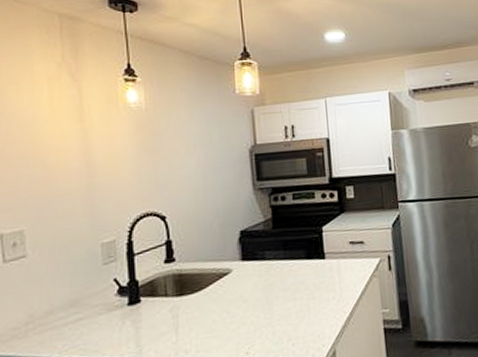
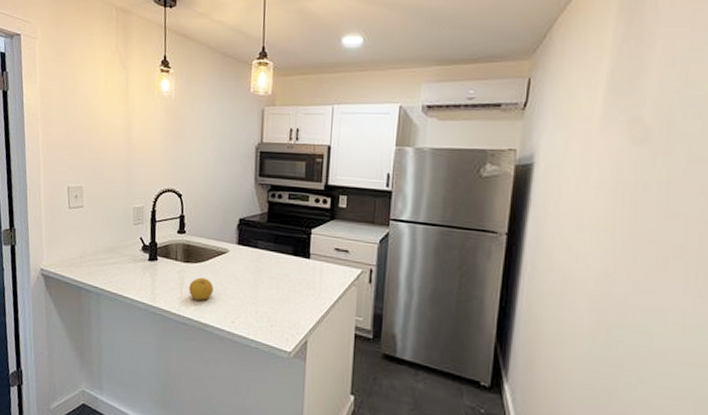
fruit: none [187,309,218,339] -> present [189,277,213,300]

